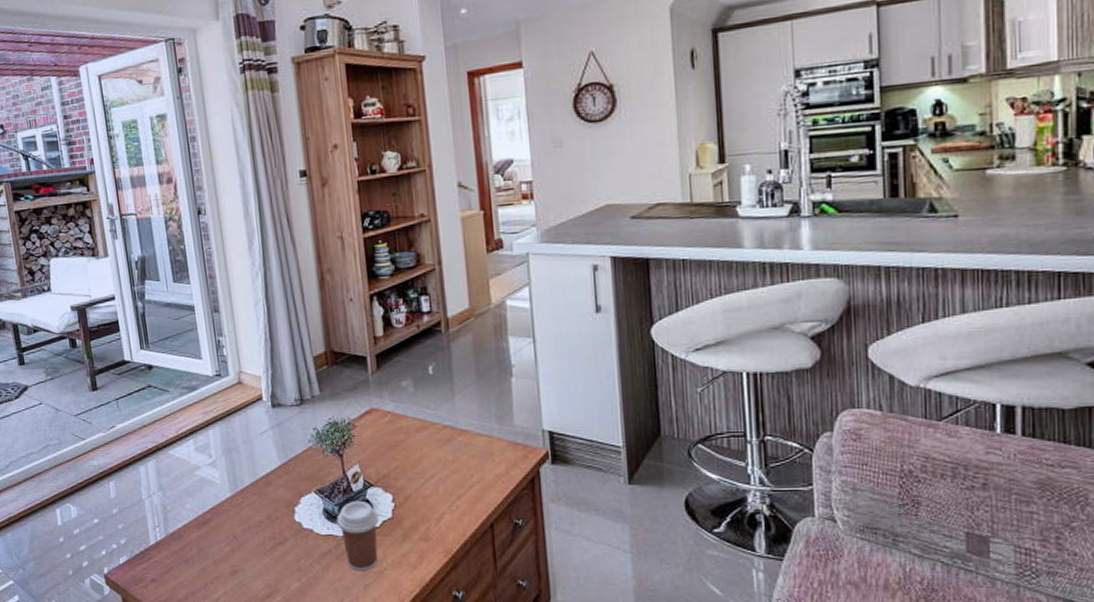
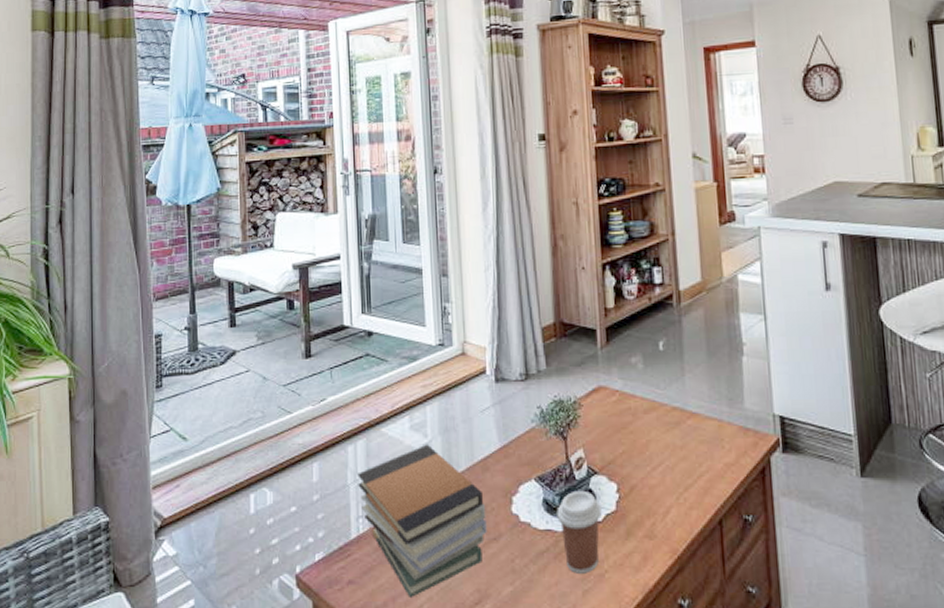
book stack: none [151,463,273,592] -> present [357,444,487,597]

